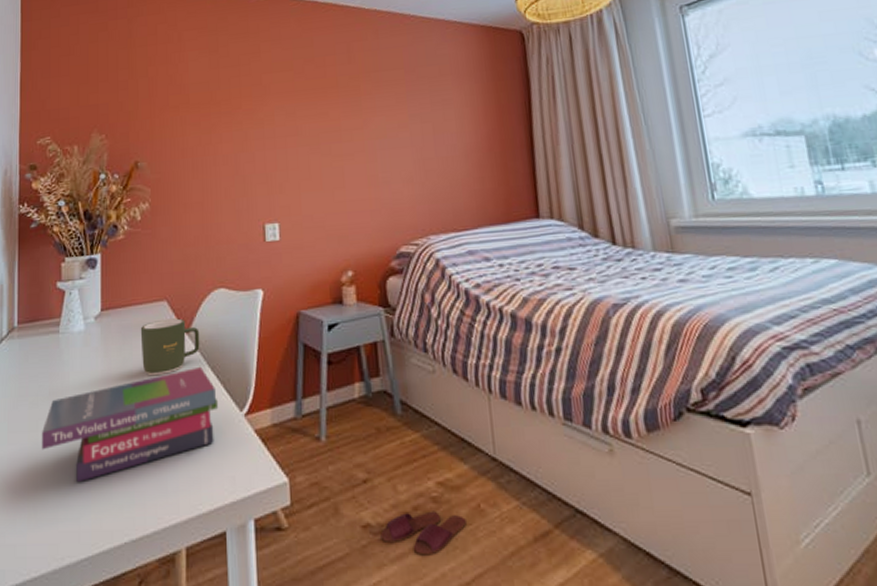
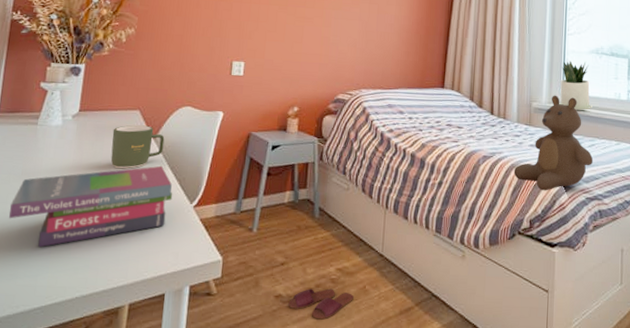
teddy bear: none [661,203,782,345] -> present [513,95,594,191]
planter: none [704,151,763,222] -> present [559,61,592,111]

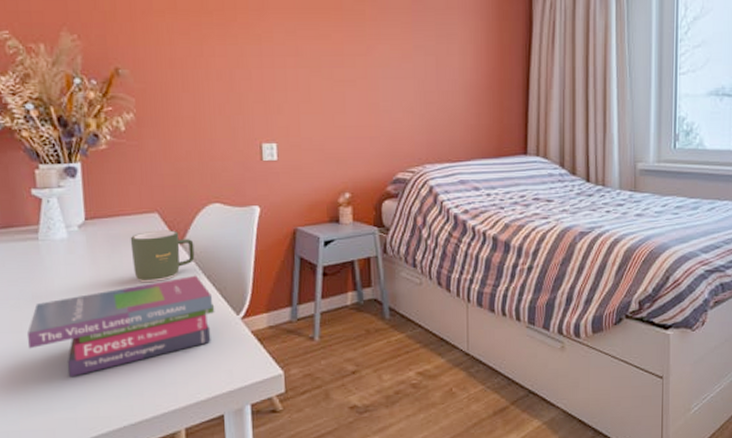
slippers: present [288,288,354,320] -> none [365,394,439,428]
teddy bear: present [513,95,594,191] -> none [617,152,714,267]
planter: present [559,61,592,111] -> none [670,107,712,169]

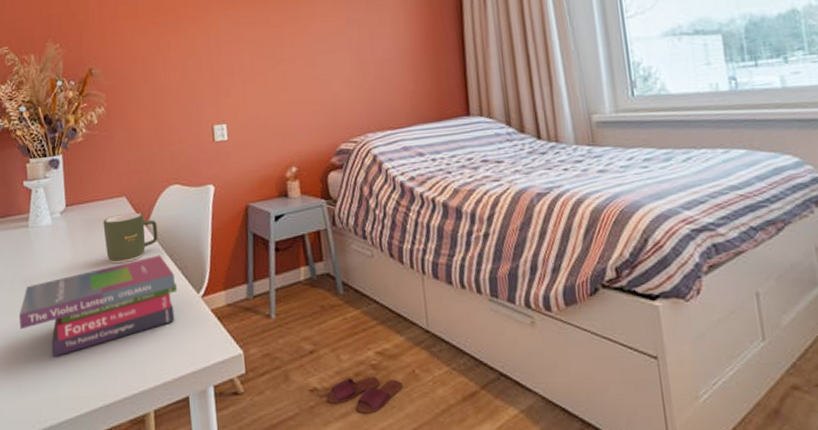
slippers: none [365,394,439,428] -> present [326,376,403,414]

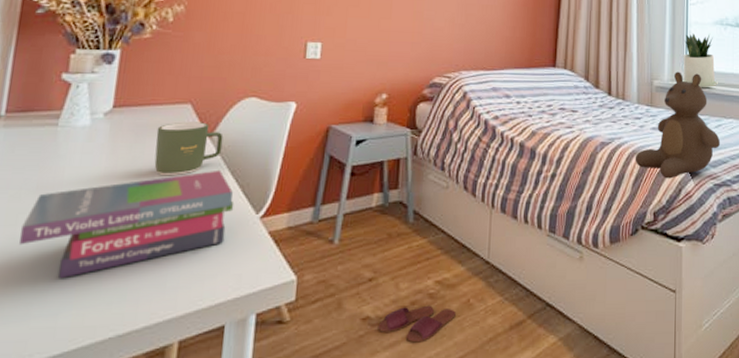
teddy bear: none [581,99,694,228] -> present [635,71,721,179]
planter: none [625,50,679,117] -> present [682,33,718,88]

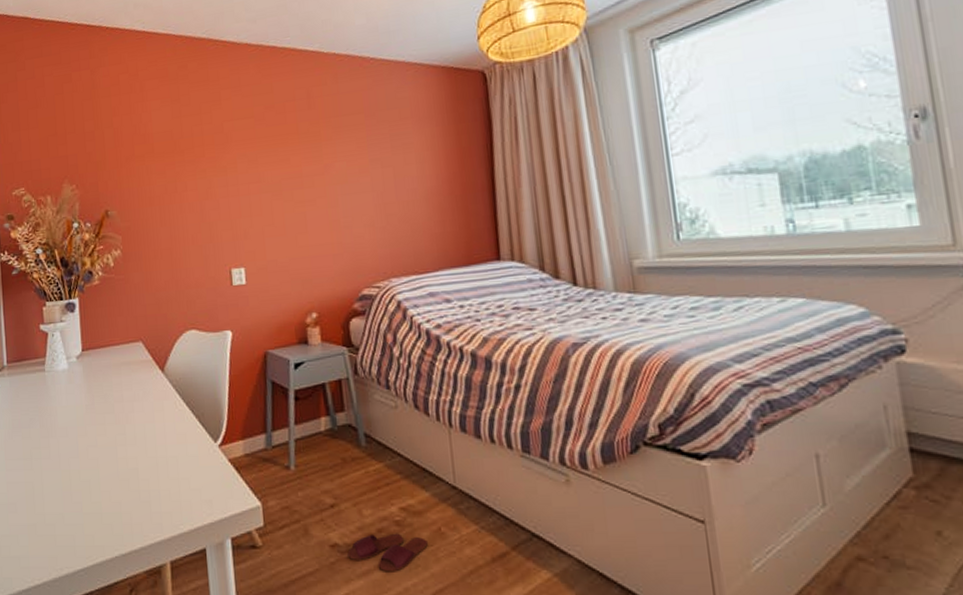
books: present [19,169,234,279] -> none [35,401,195,505]
mug: present [154,121,224,175] -> none [119,357,175,409]
teddy bear: present [635,71,721,179] -> none [621,243,746,382]
planter: present [682,33,718,88] -> none [670,190,730,262]

